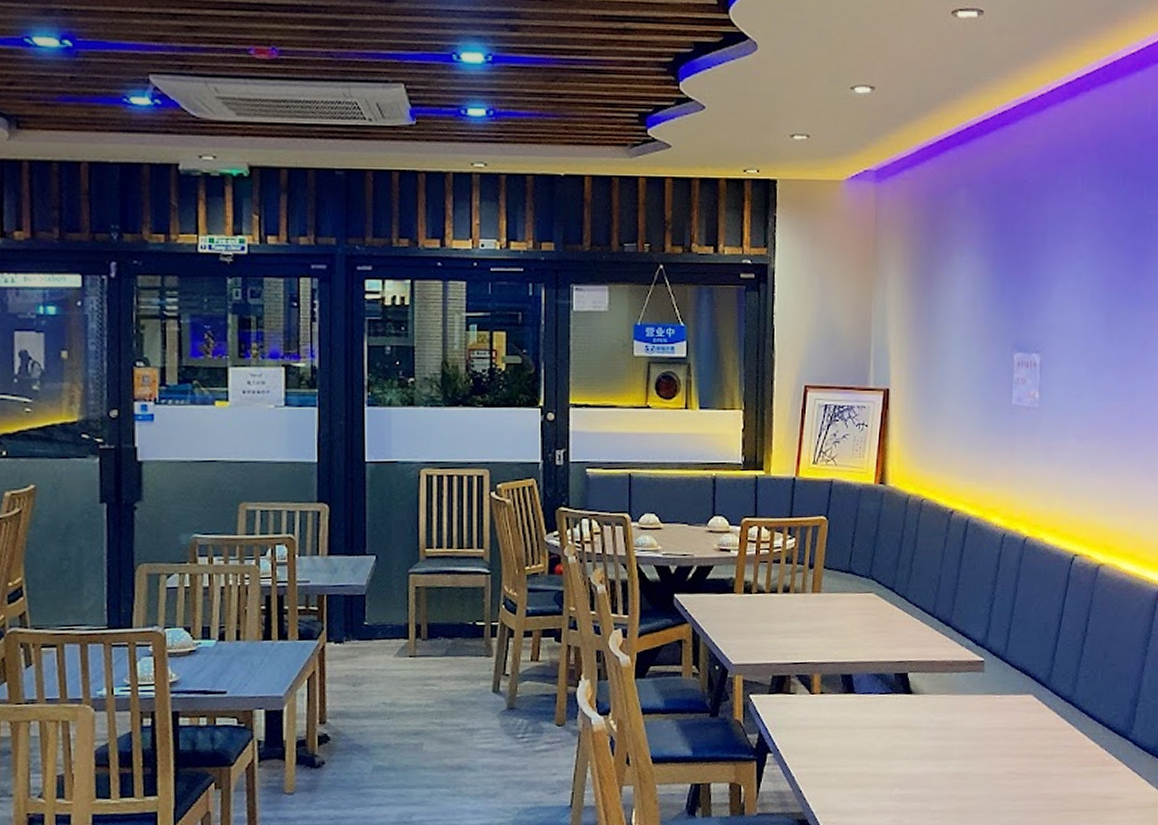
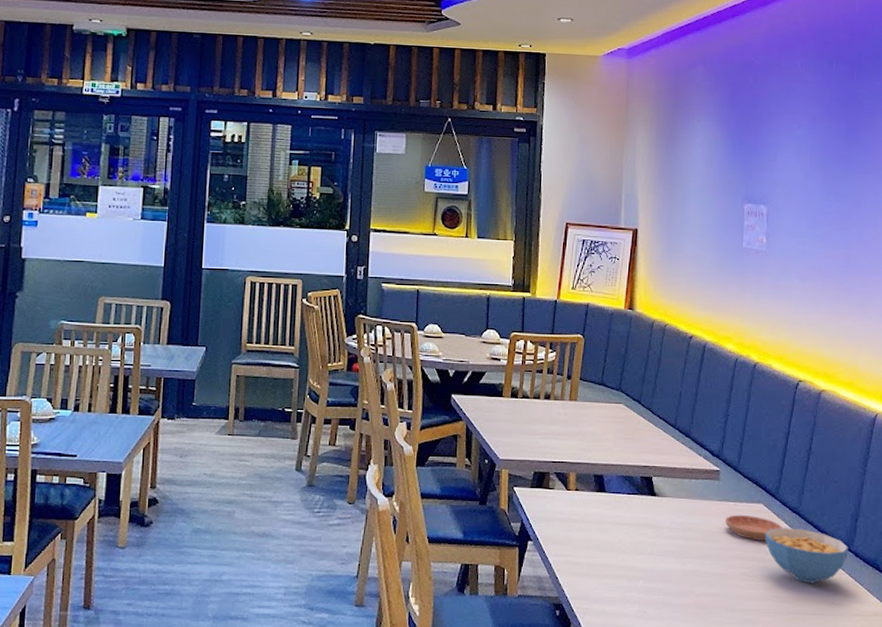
saucer: none [989,708,1054,736] -> present [725,514,783,541]
cereal bowl: none [1034,718,1127,778] -> present [765,528,849,584]

